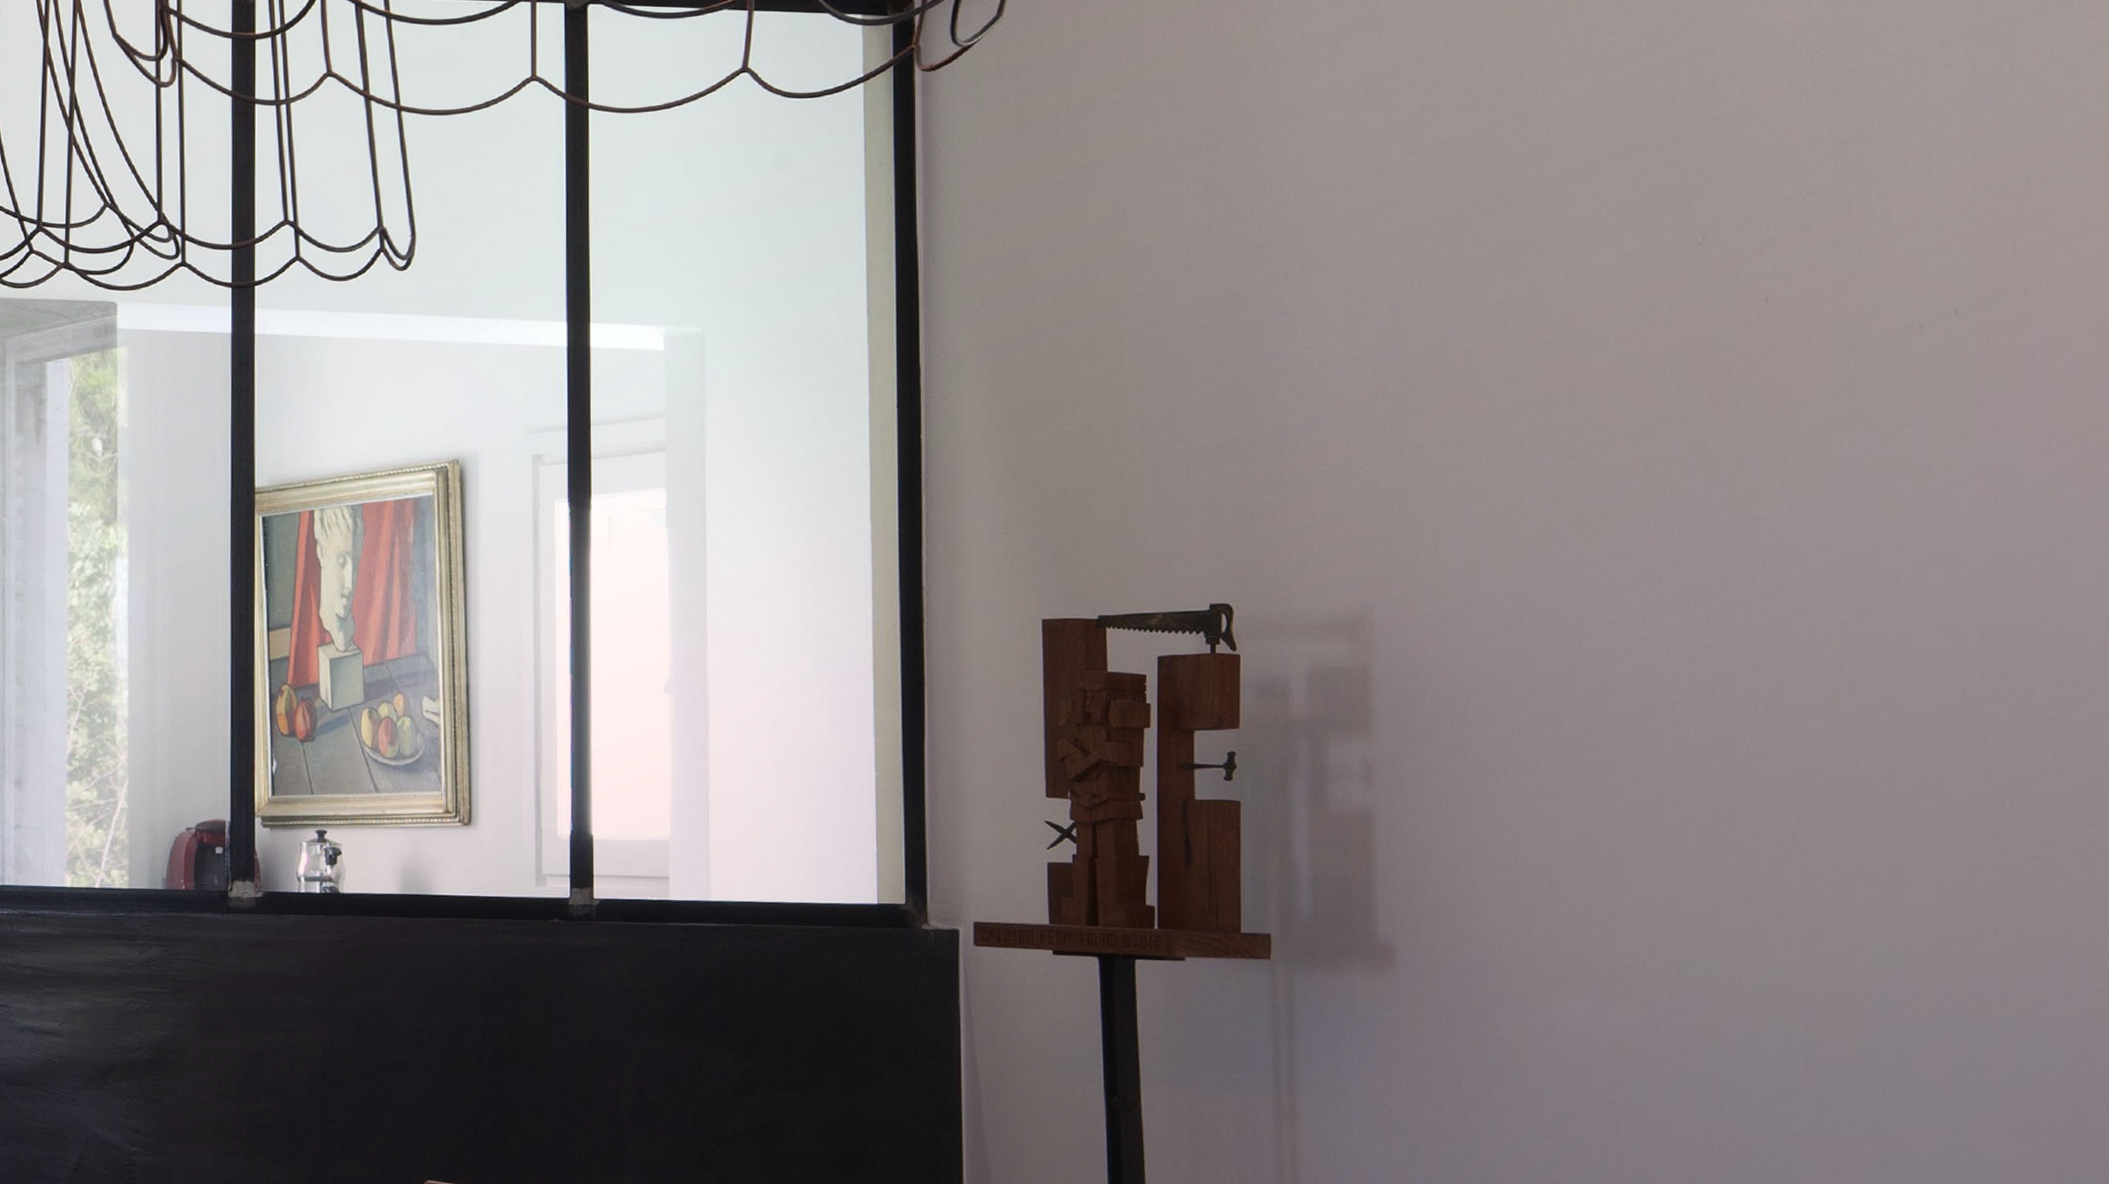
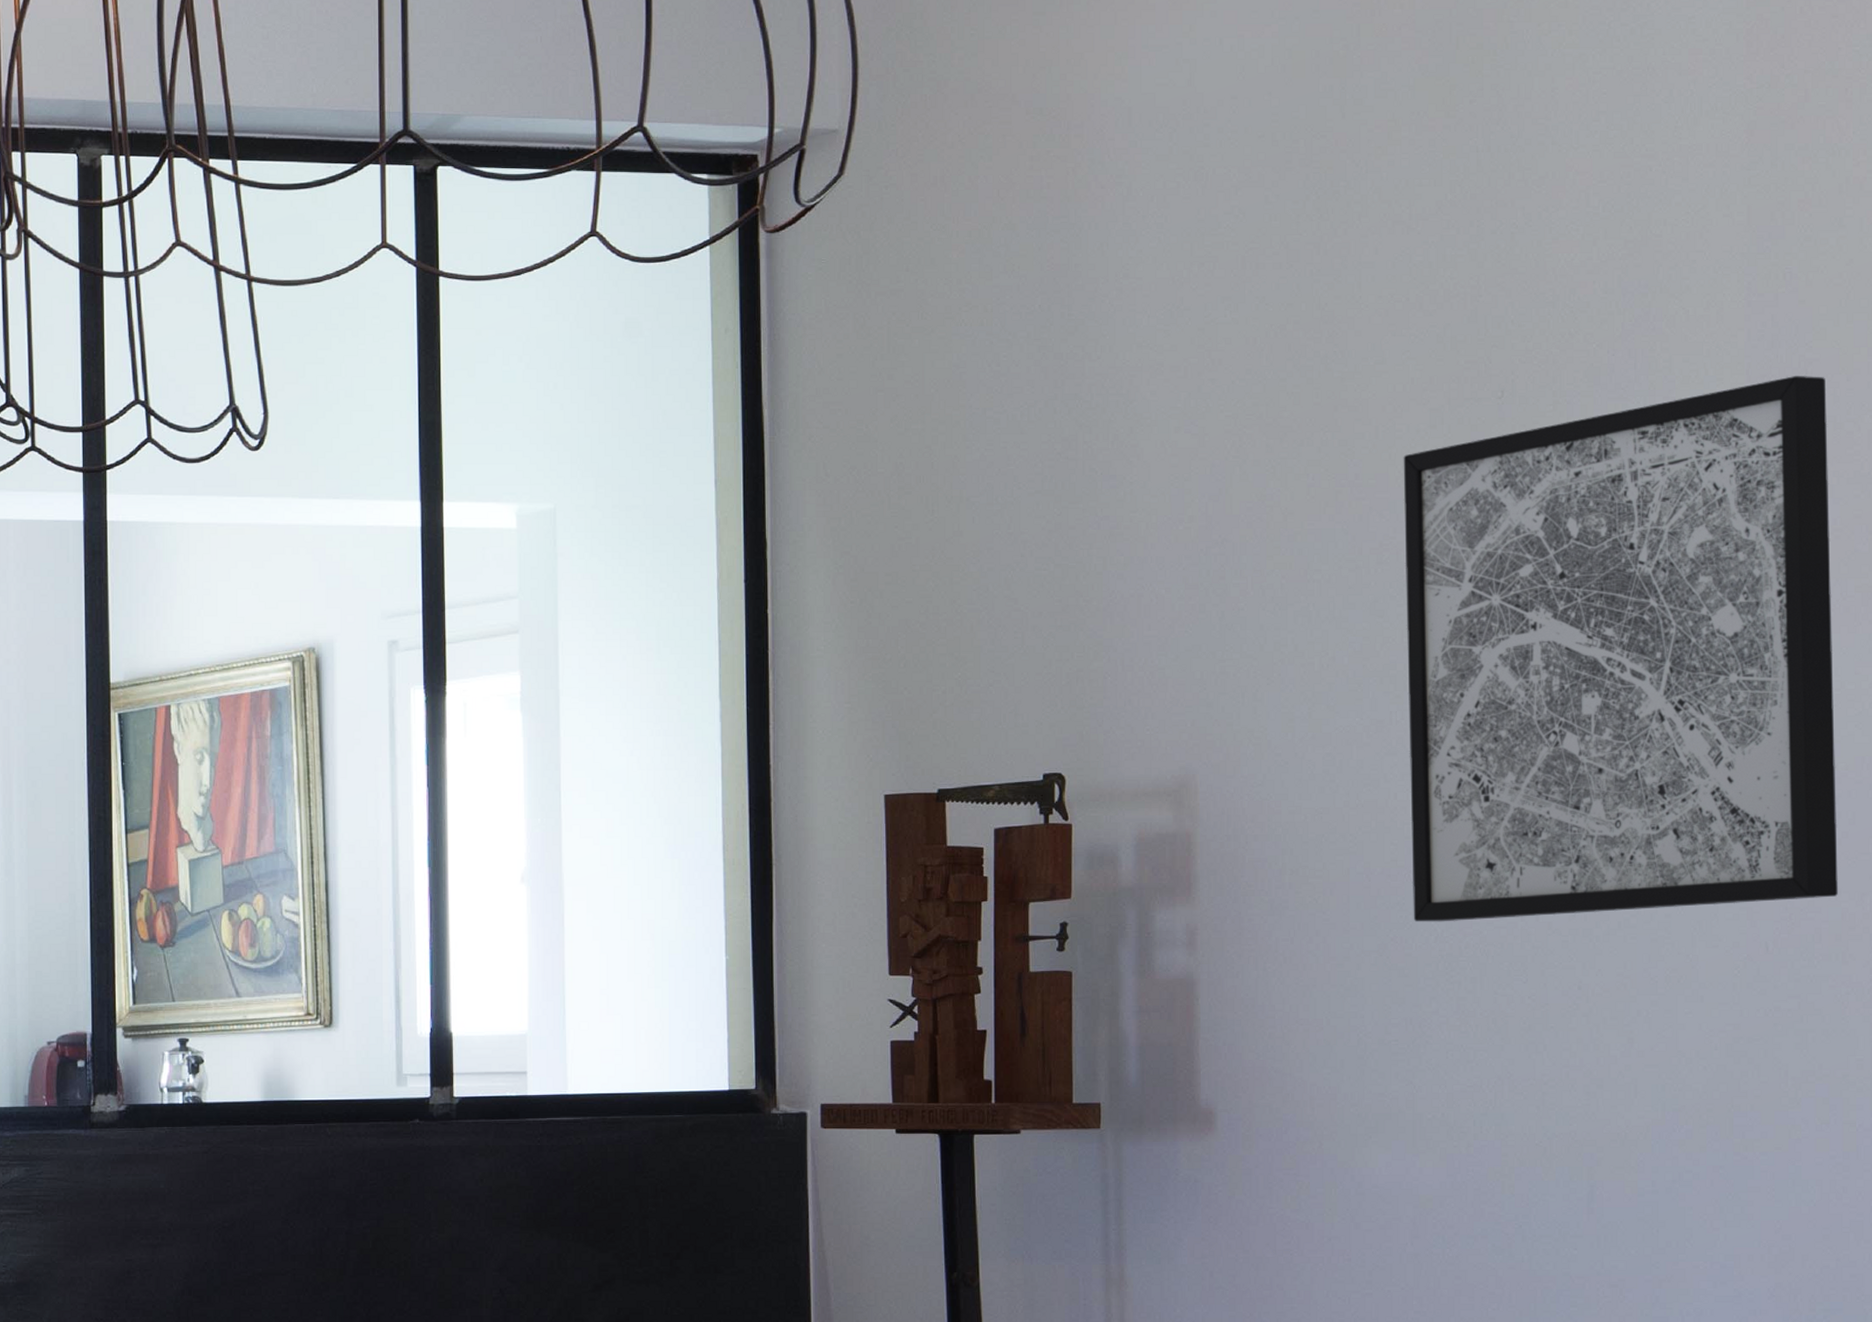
wall art: none [1595,228,2083,767] -> present [1403,376,1838,922]

